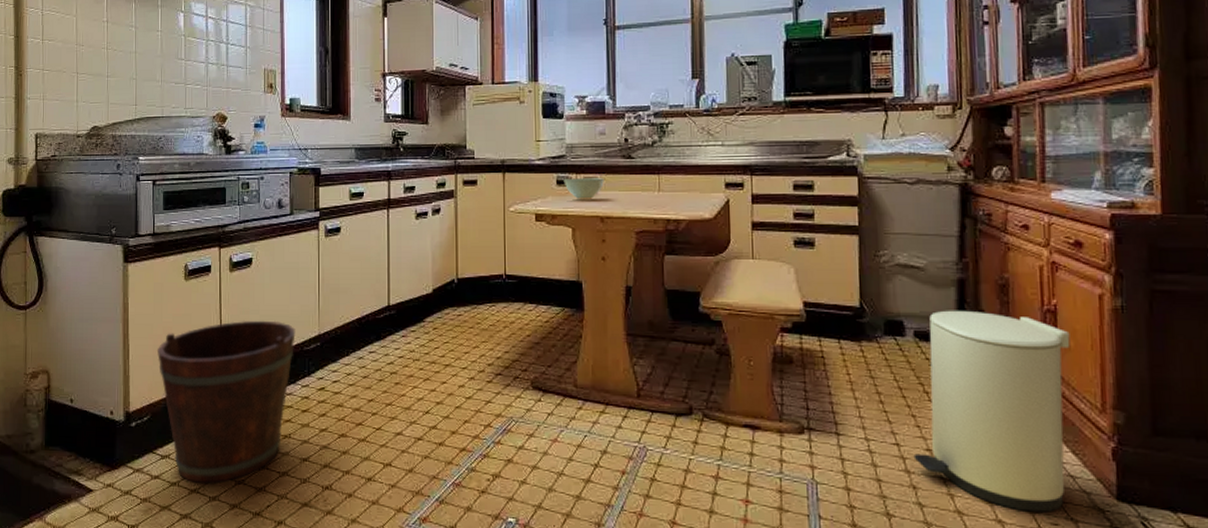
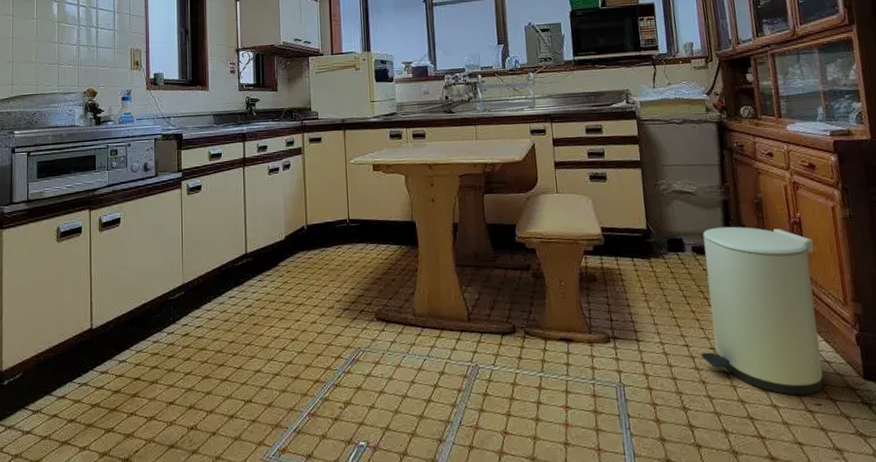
bucket: present [156,320,296,484] -> none [29,274,161,435]
bowl: present [563,178,604,201] -> none [396,131,430,151]
dish rack: none [661,113,736,159] -> present [475,72,537,112]

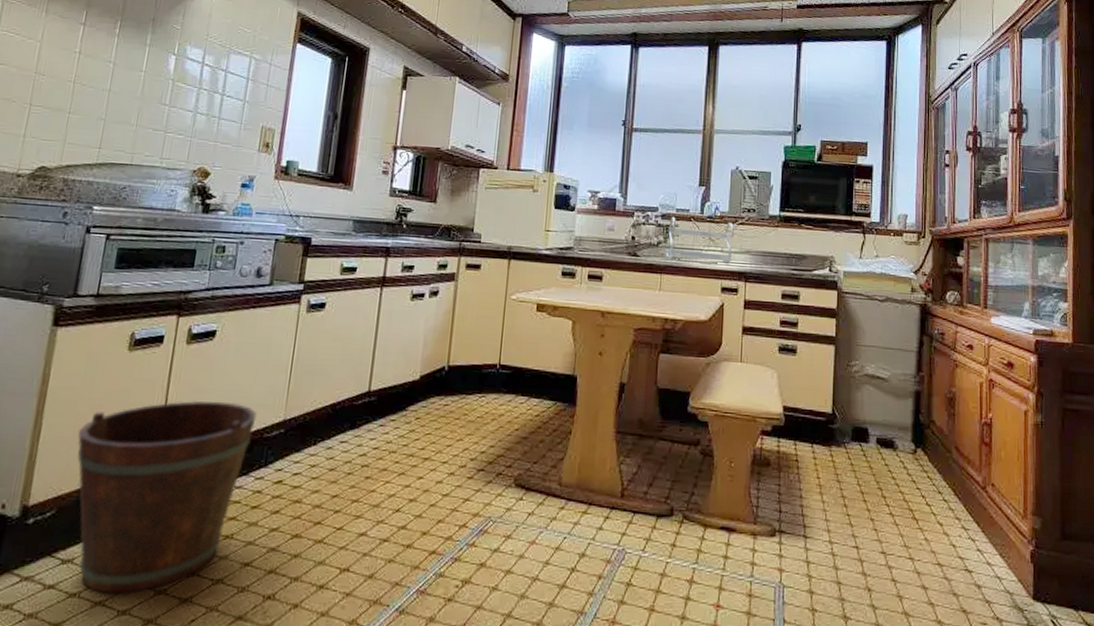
bucket: none [29,274,161,435] -> present [77,401,257,595]
pedal bin: present [700,226,823,396] -> none [870,419,1002,612]

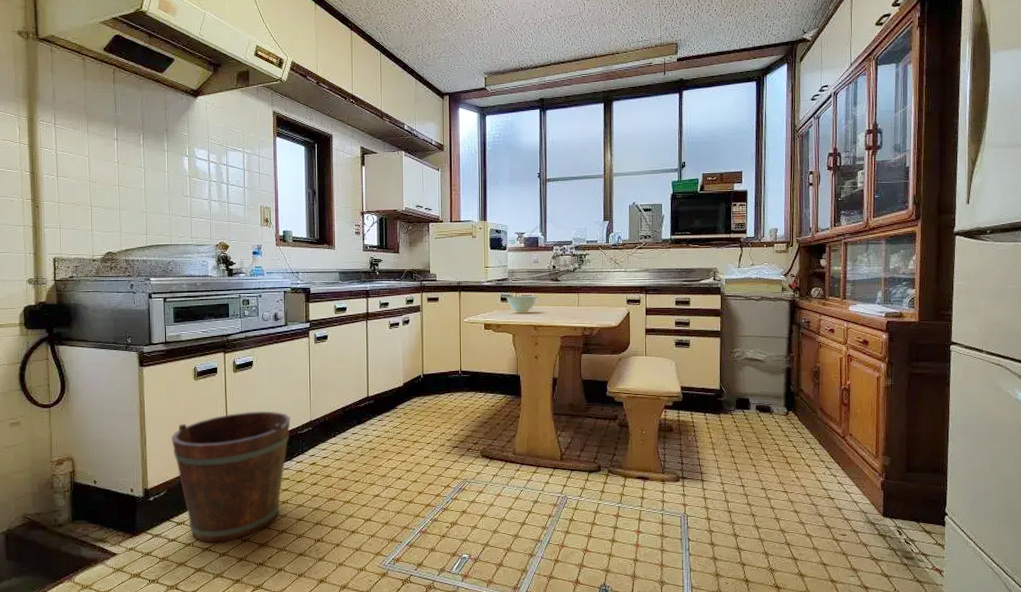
bowl: none [569,270,609,294] -> present [506,296,537,313]
dish rack: present [666,216,735,265] -> none [580,247,635,282]

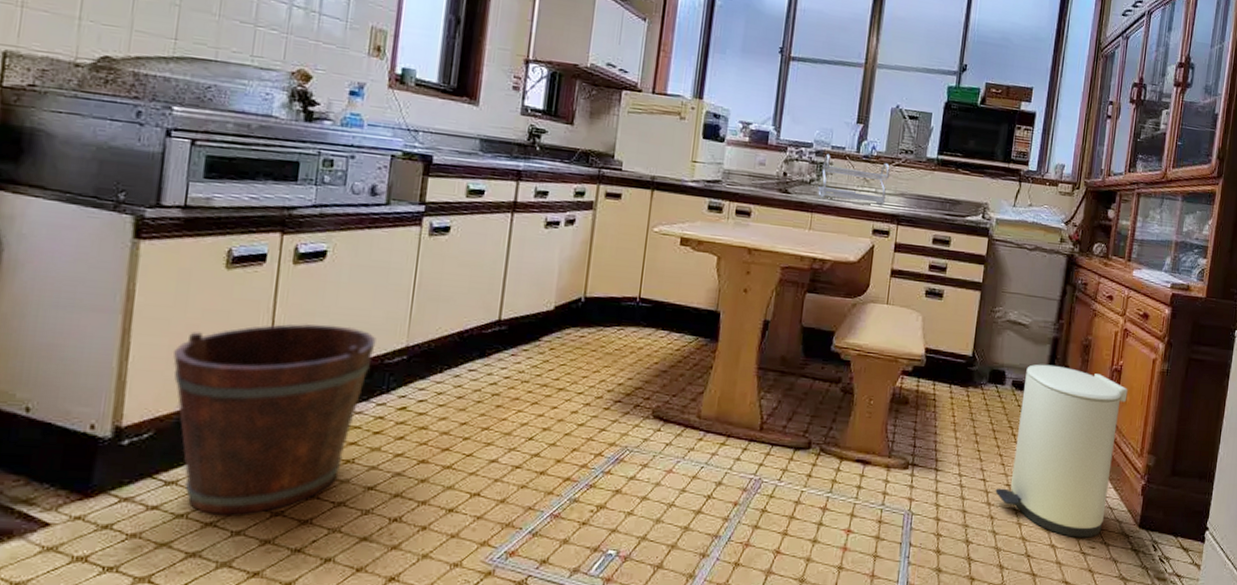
bowl: present [506,296,537,313] -> none [715,204,757,230]
dish rack: none [580,247,635,282] -> present [818,153,890,207]
pedal bin: none [753,390,858,527] -> present [995,364,1128,538]

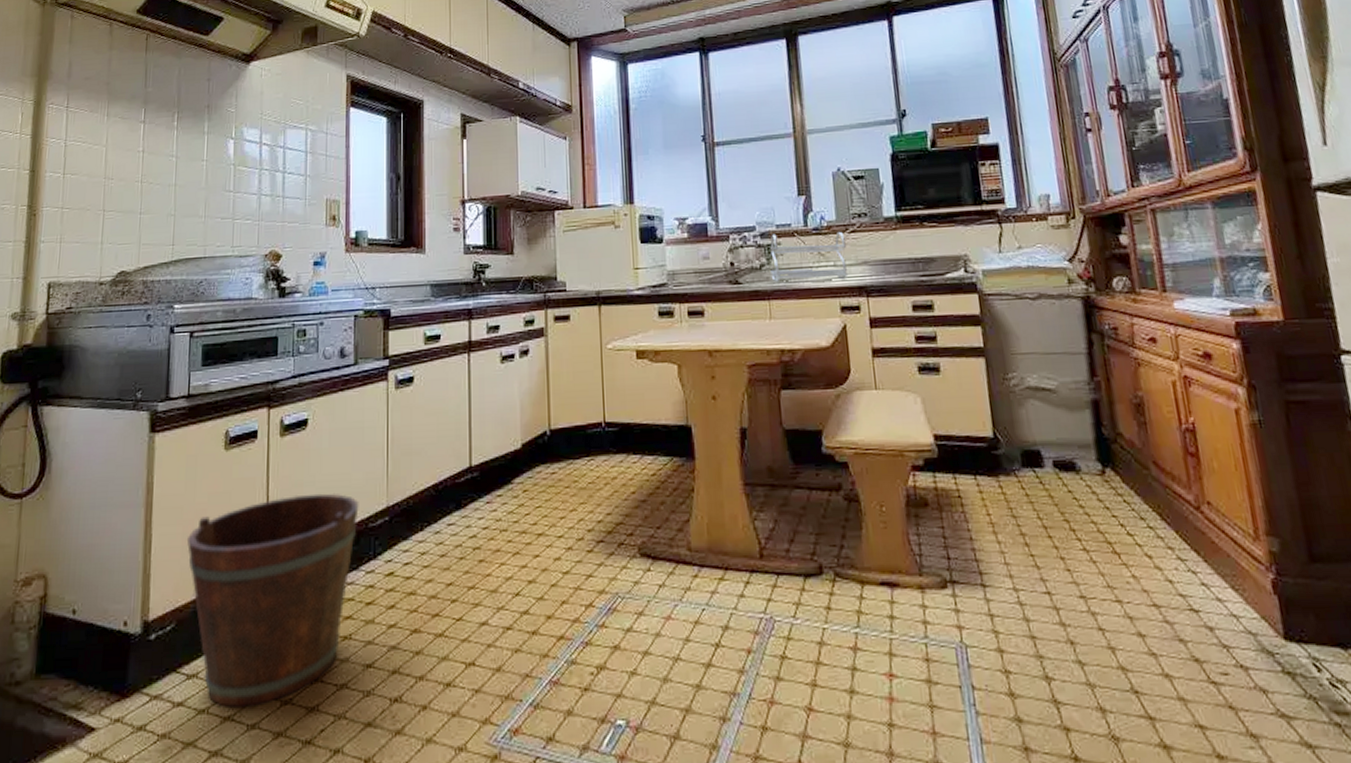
pedal bin: present [995,364,1128,538] -> none [1067,434,1230,661]

